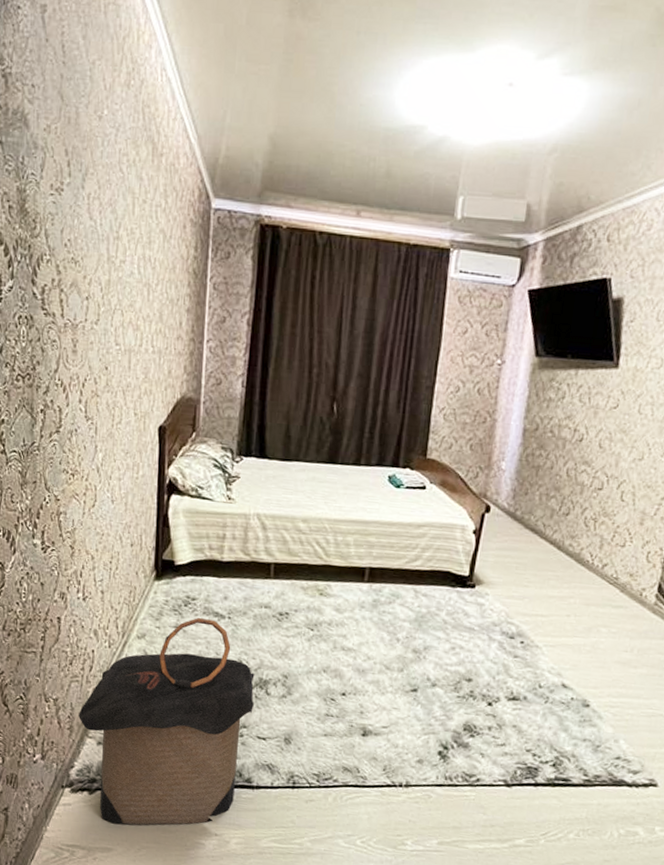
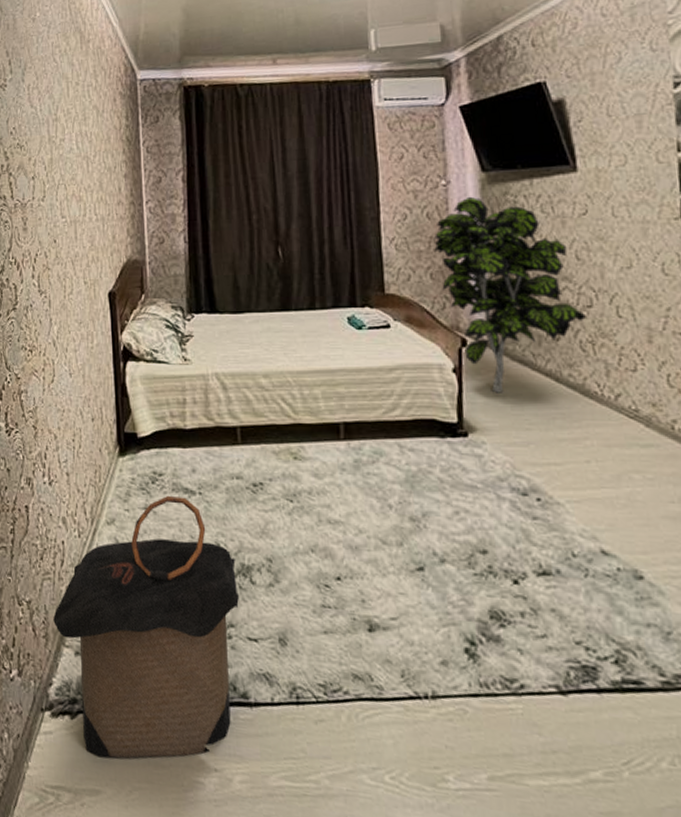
indoor plant: none [478,378,595,555] -> present [433,196,586,393]

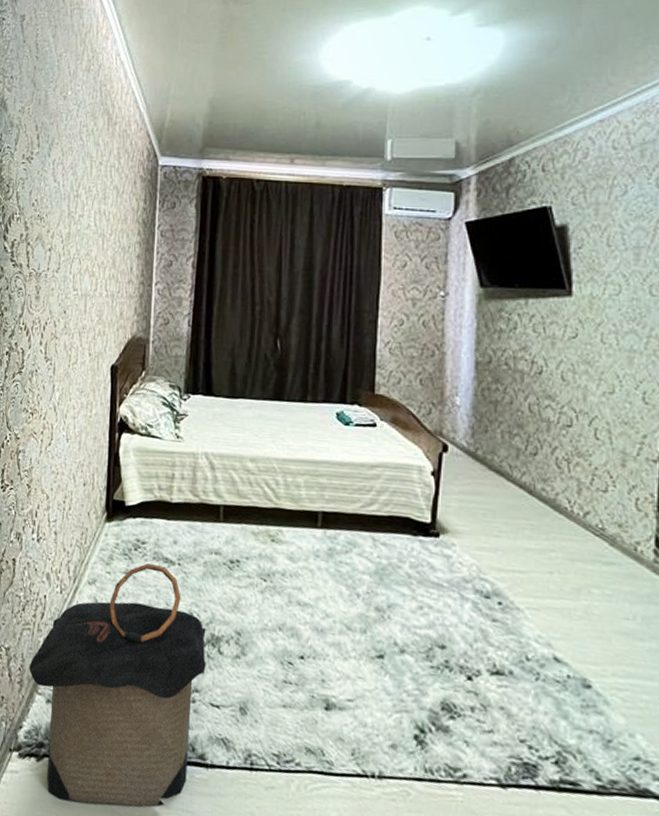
indoor plant: present [433,196,586,393] -> none [426,309,564,500]

